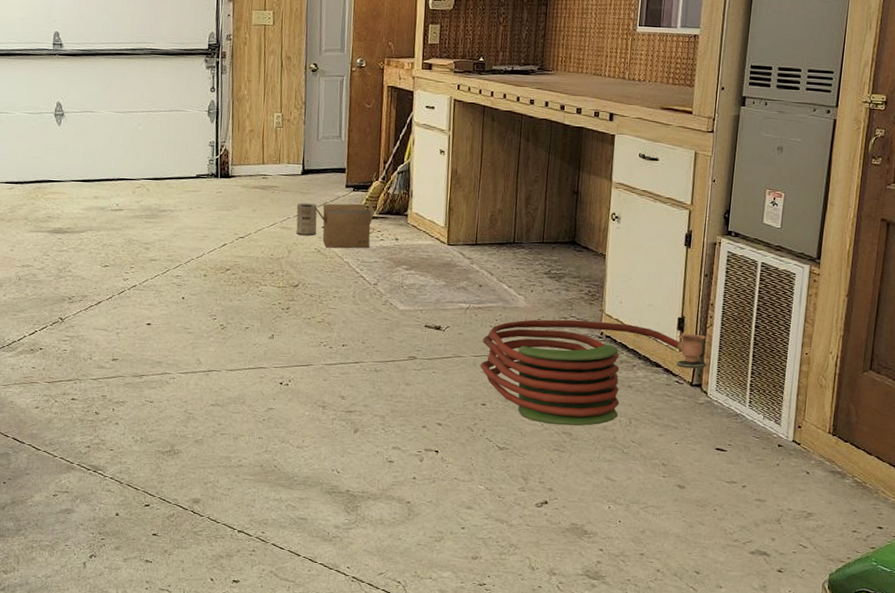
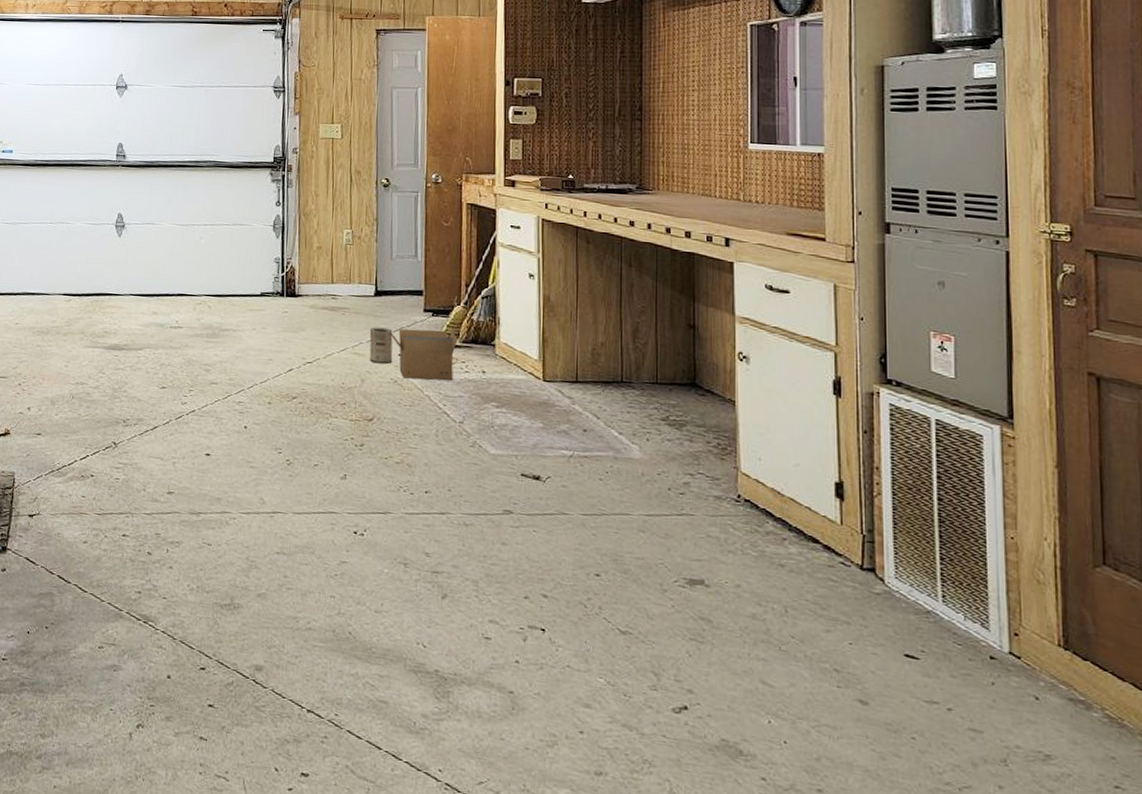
garden hose: present [480,319,707,426] -> none [590,474,879,612]

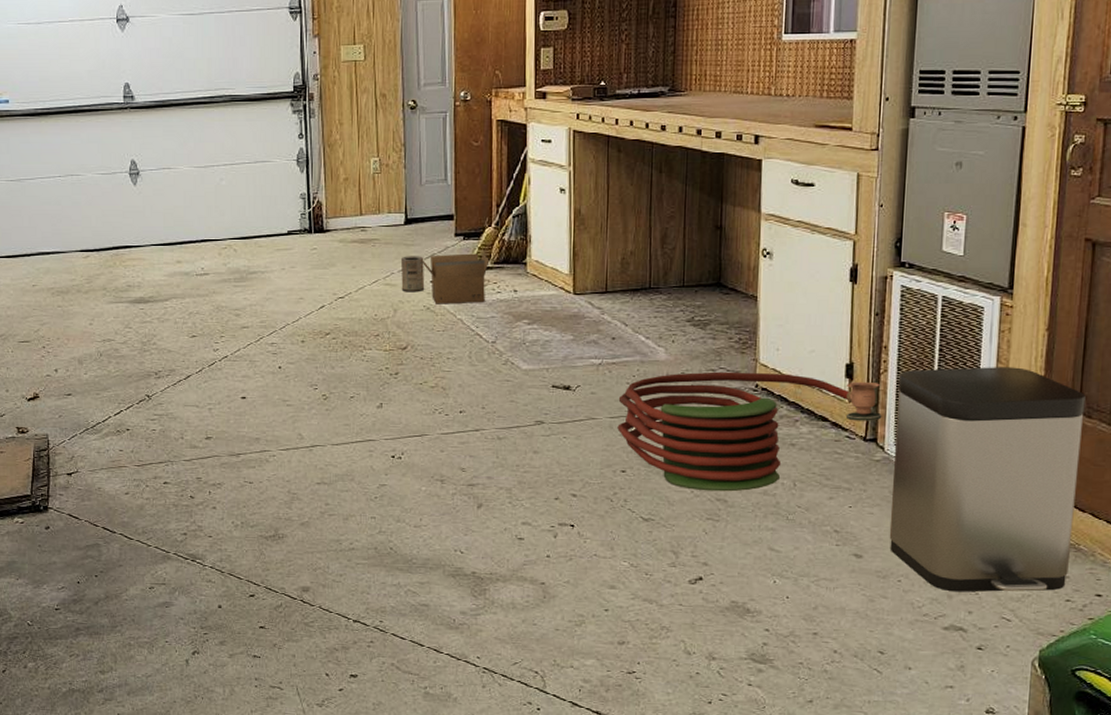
garden hose: none [590,474,879,612] -> present [617,371,882,492]
pedal bin: none [894,495,1113,772] -> present [889,367,1086,592]

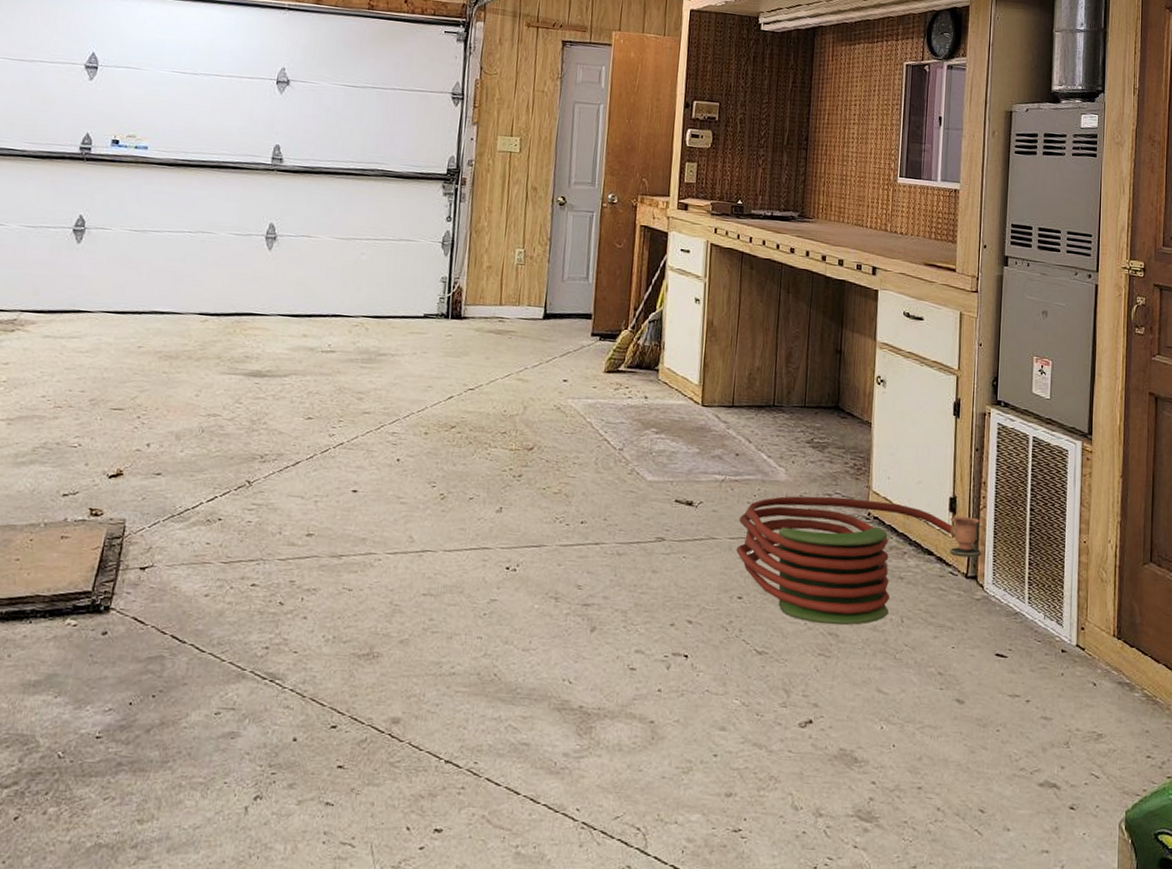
paint can: present [400,256,425,292] -> none [533,351,559,390]
cardboard box: present [420,253,490,304] -> none [555,353,623,407]
pedal bin: present [889,367,1086,592] -> none [988,507,1156,746]

